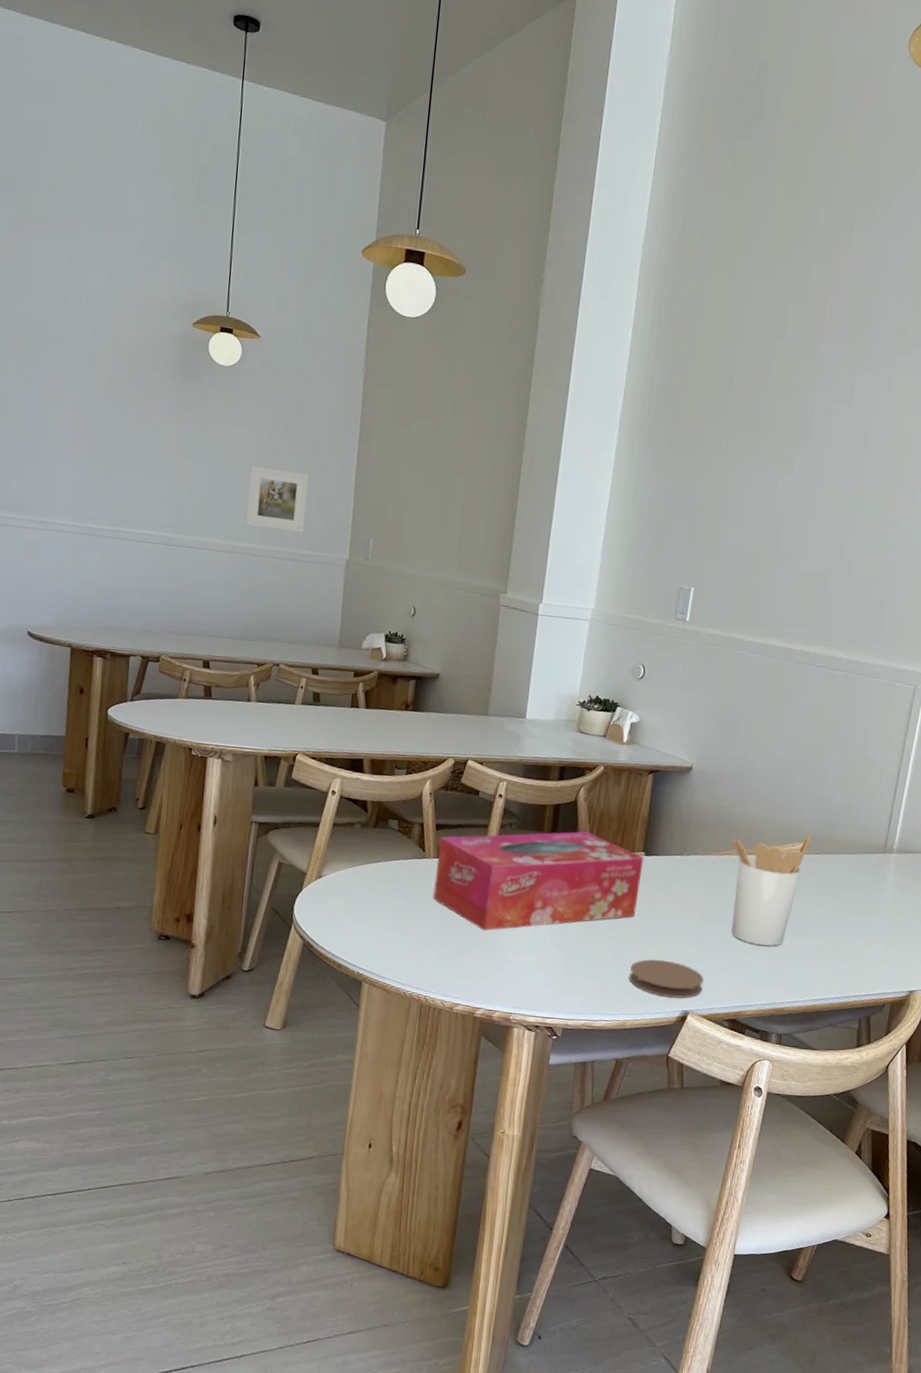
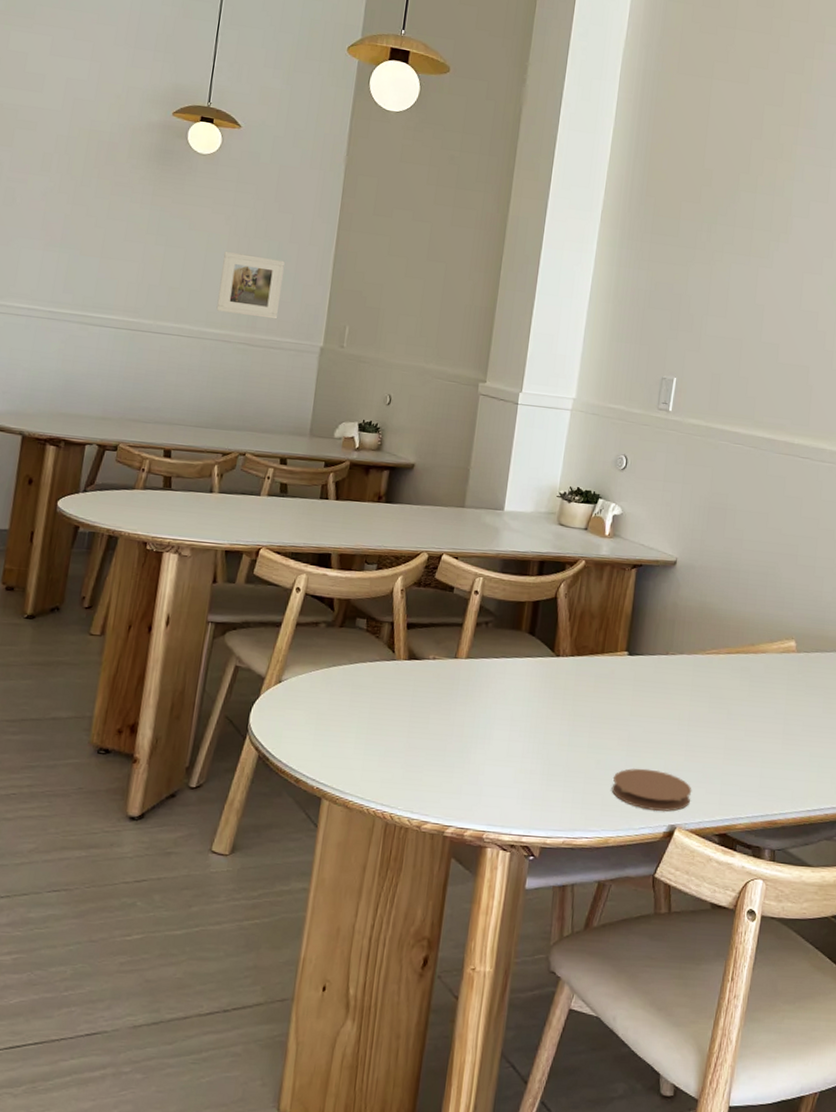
tissue box: present [433,831,644,931] -> none [402,629,627,739]
utensil holder: present [730,834,812,946] -> none [717,631,802,753]

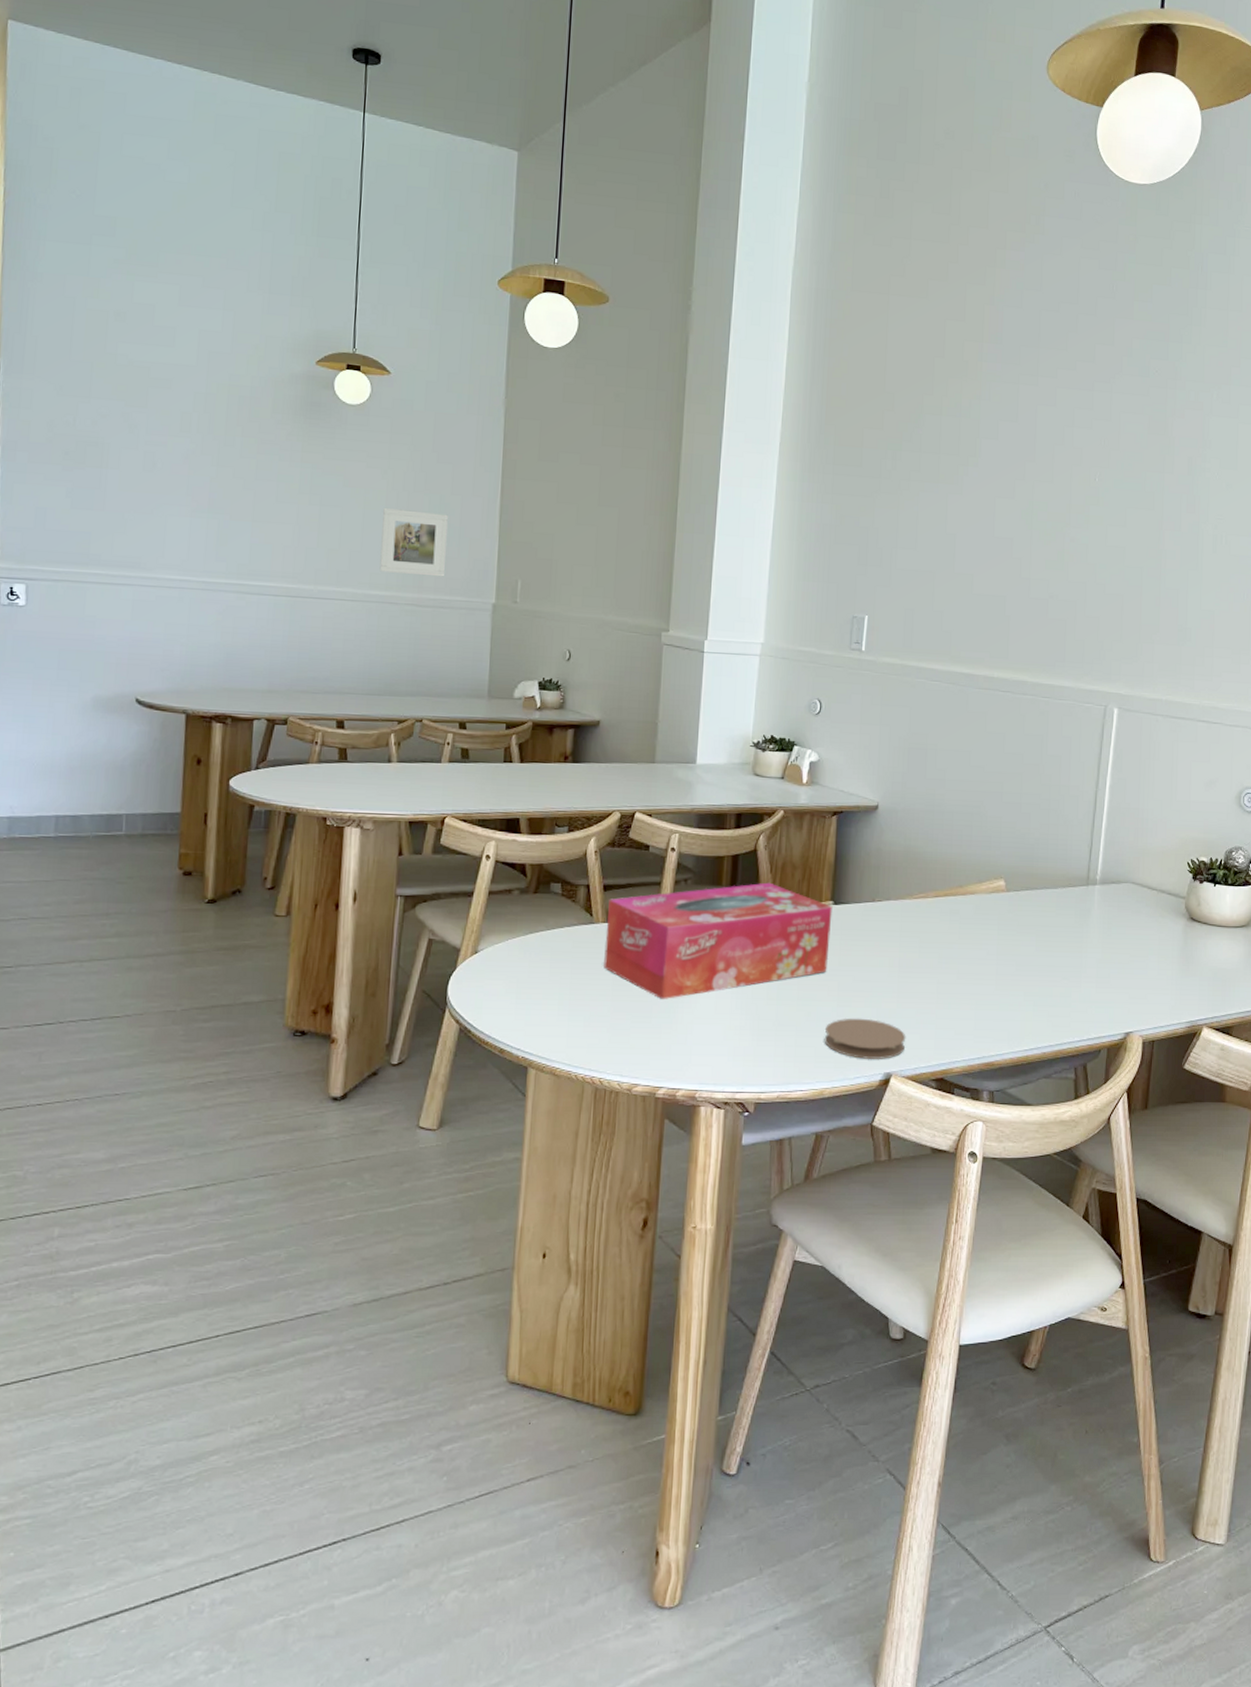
tissue box: none [402,629,627,739] -> present [604,882,833,999]

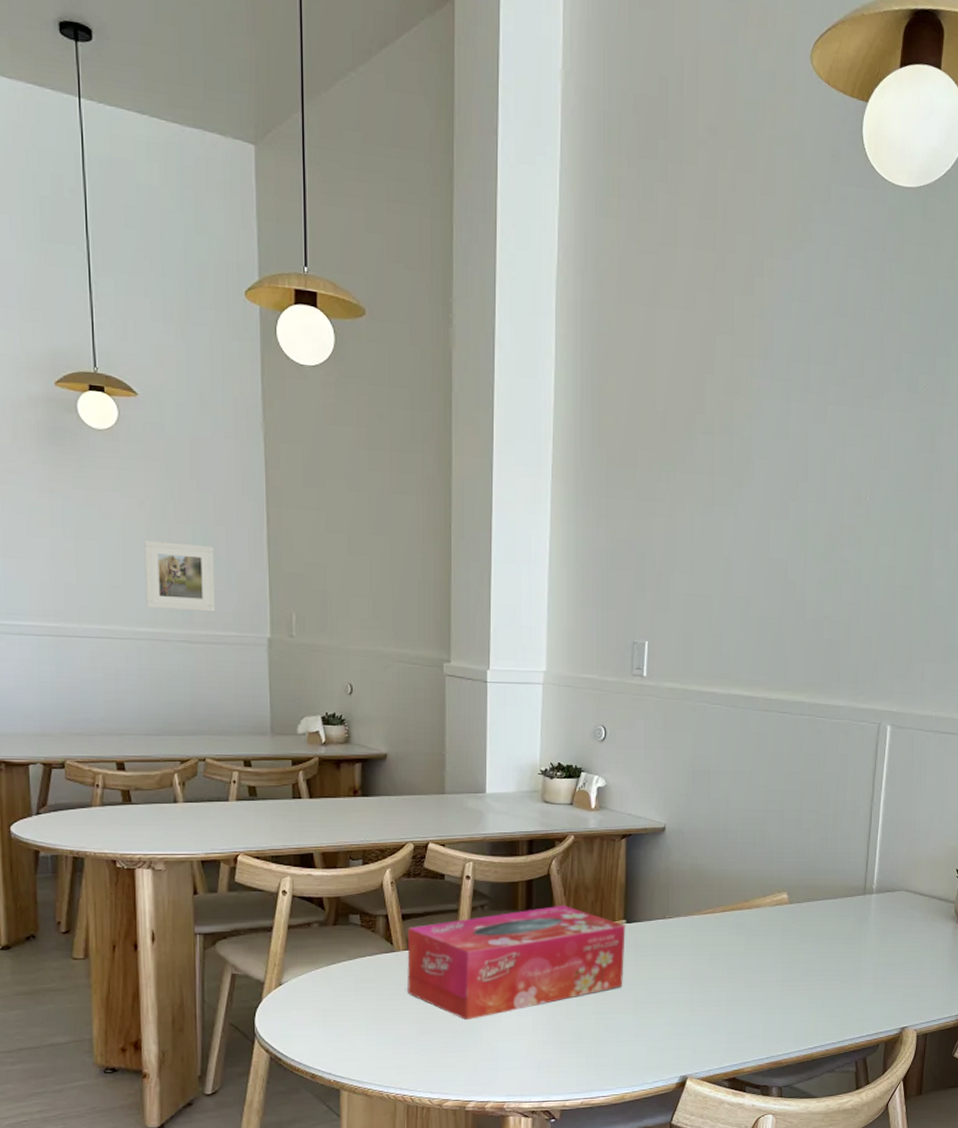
coaster: present [824,1018,906,1060] -> none [623,1027,700,1065]

